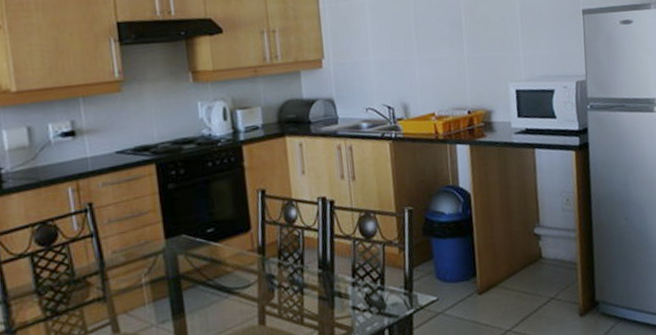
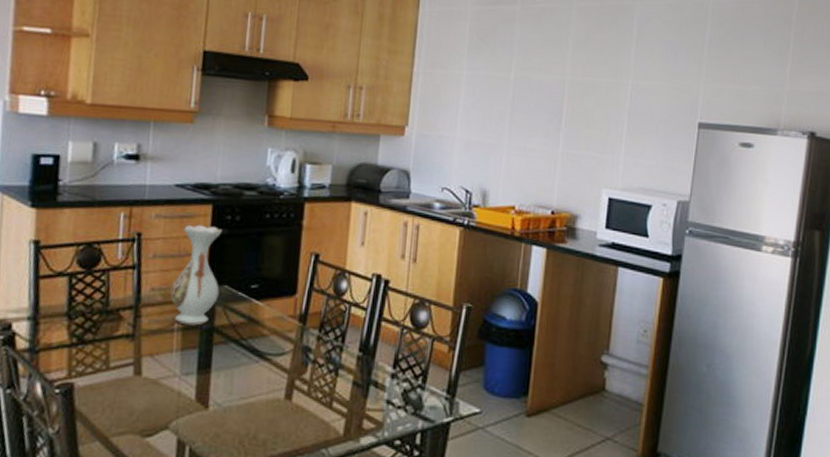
vase: none [131,182,179,279] -> present [170,224,223,326]

